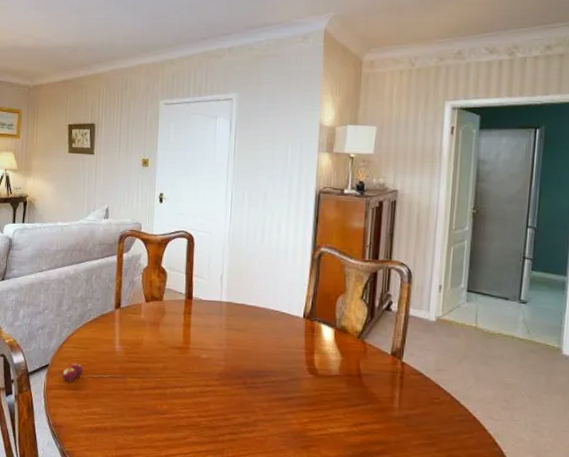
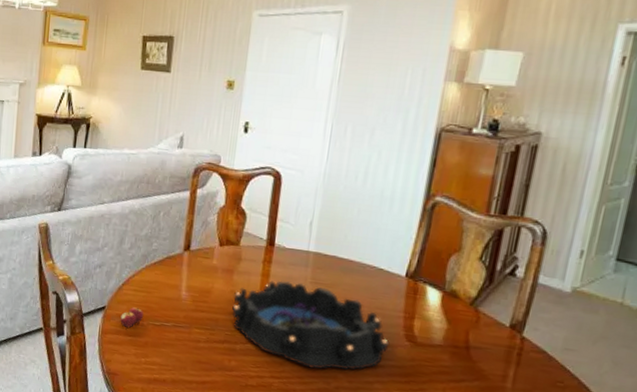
decorative bowl: none [160,329,296,406] -> present [232,280,390,370]

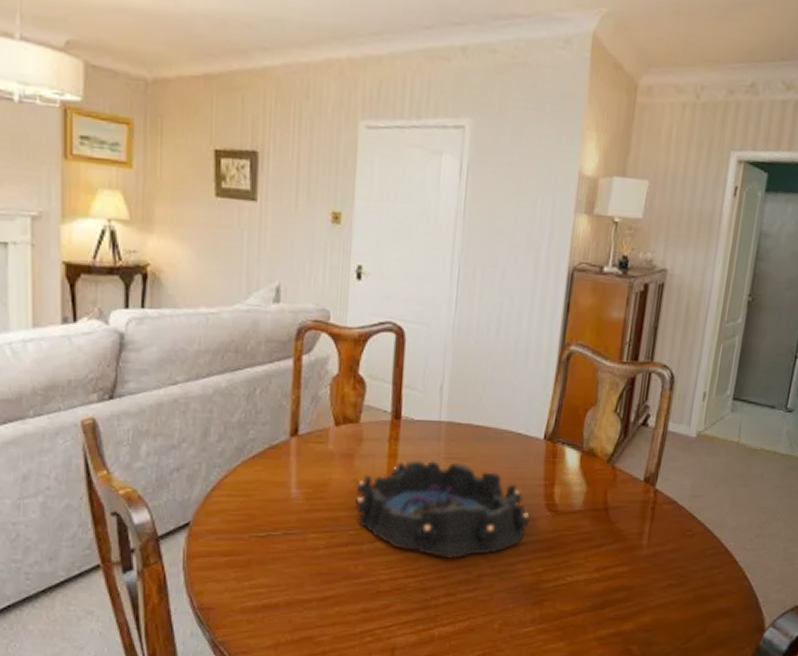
apple: present [120,307,144,328] -> none [212,518,244,546]

